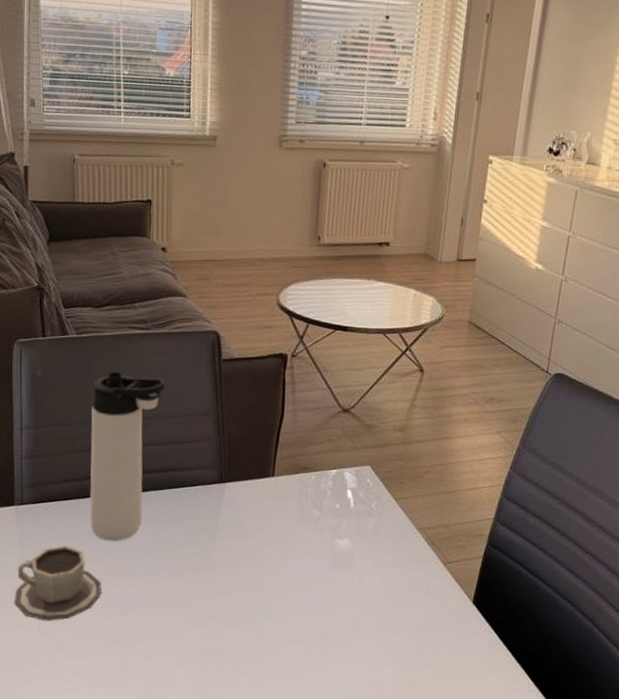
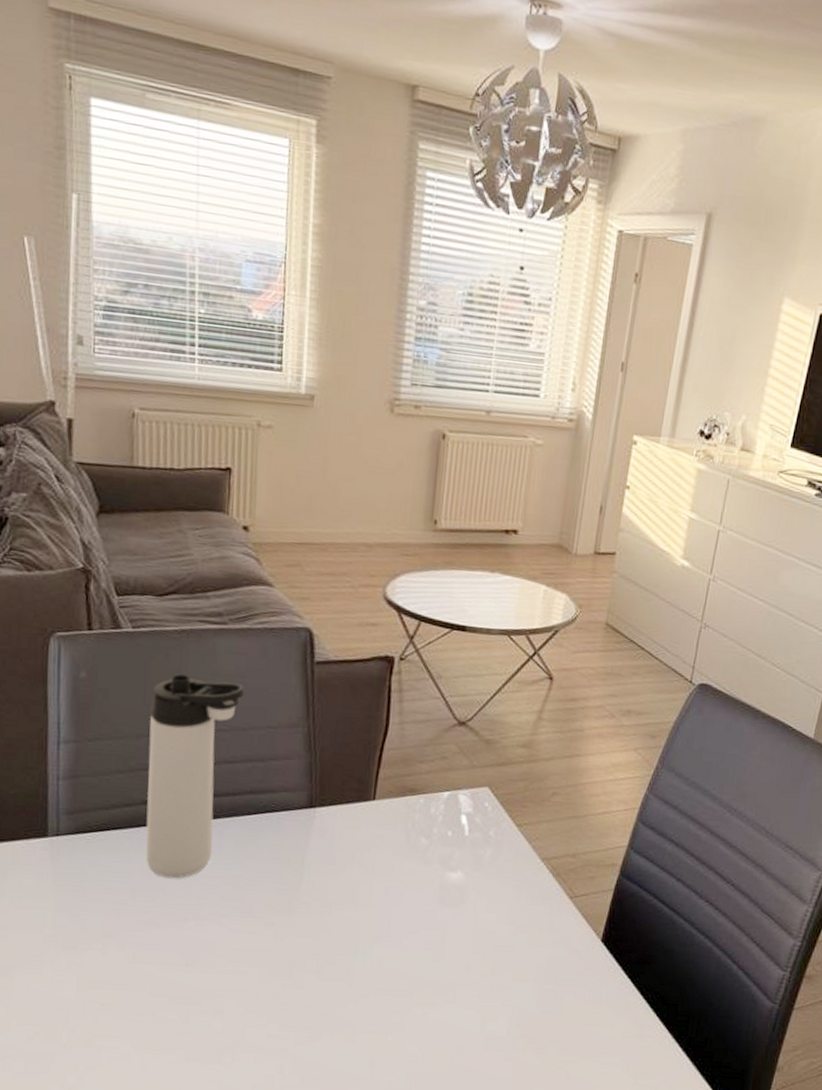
cup: present [13,546,101,621] -> none [44,885,159,977]

